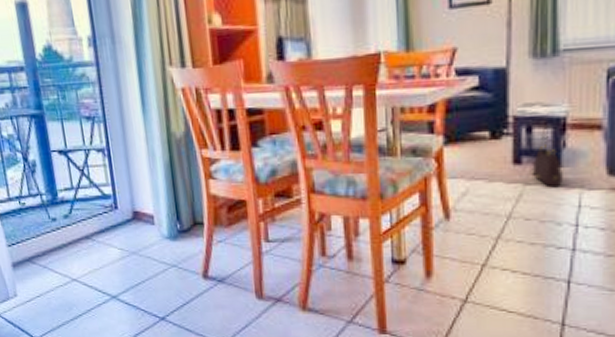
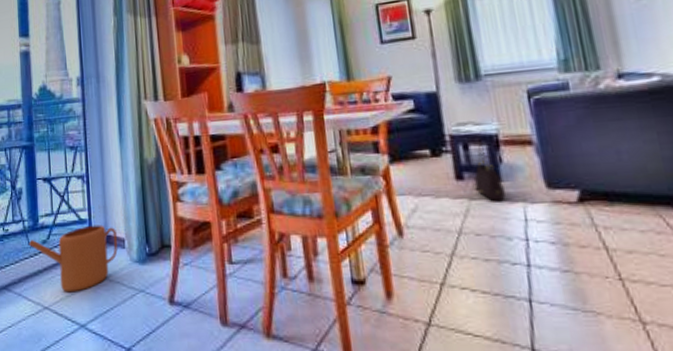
watering can: none [49,200,147,266] -> present [28,225,118,293]

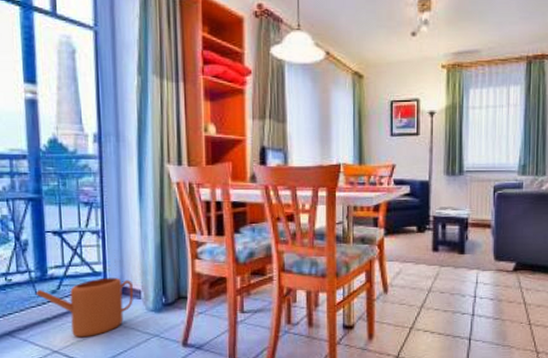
handbag: present [473,141,506,202] -> none [445,223,466,269]

